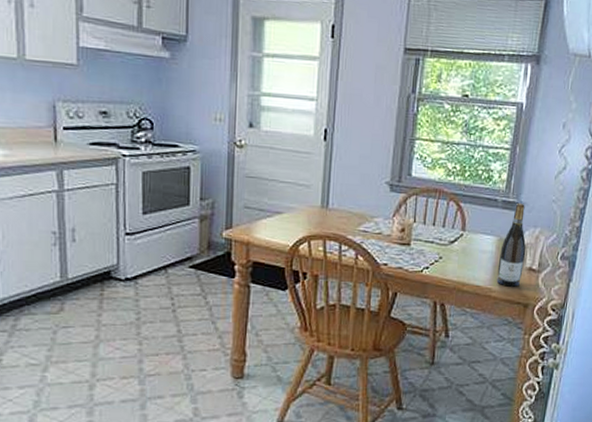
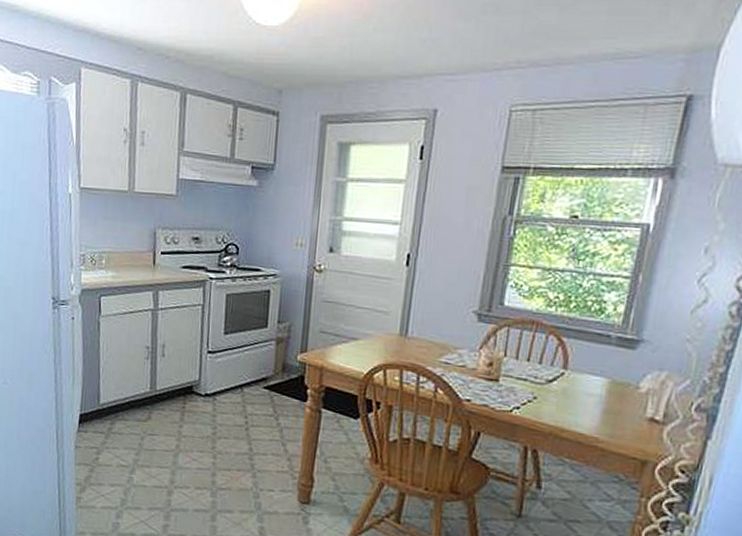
wine bottle: present [496,202,526,287] -> none [605,340,648,439]

